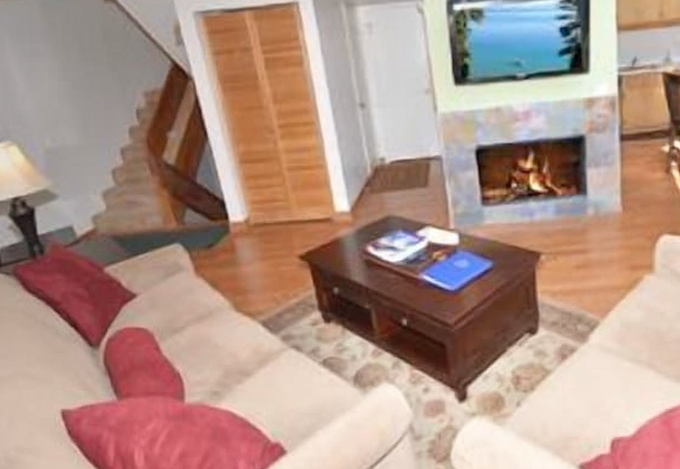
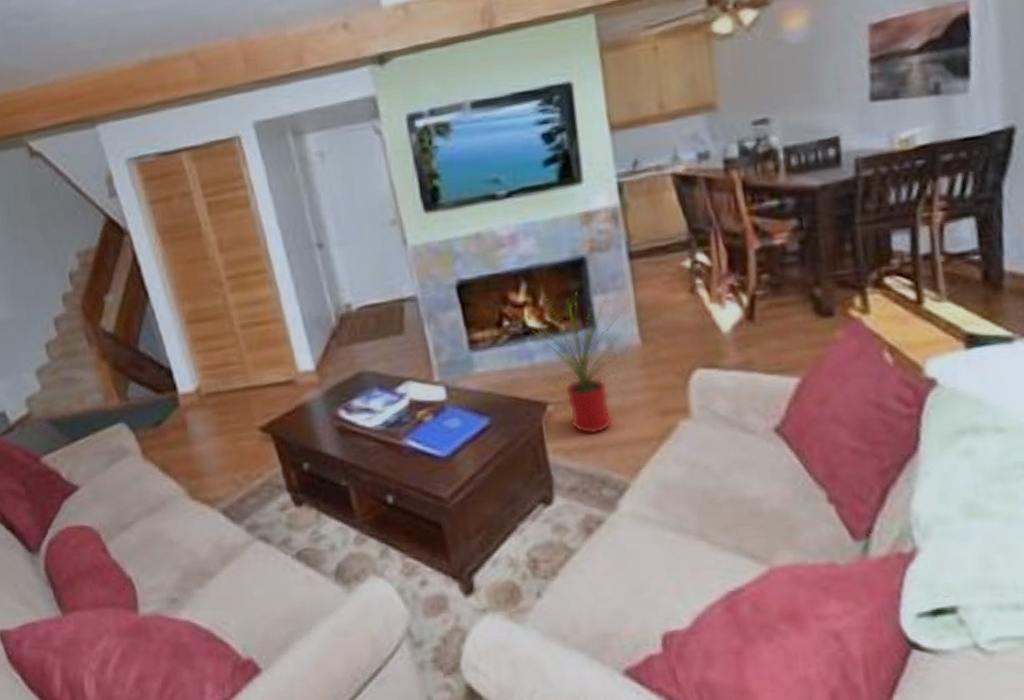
house plant: none [530,164,615,281] -> present [524,292,632,435]

